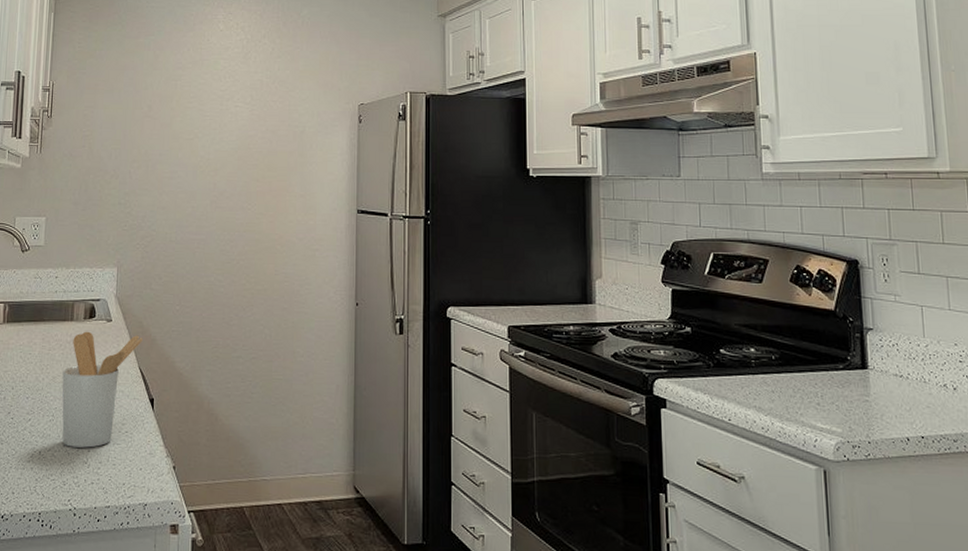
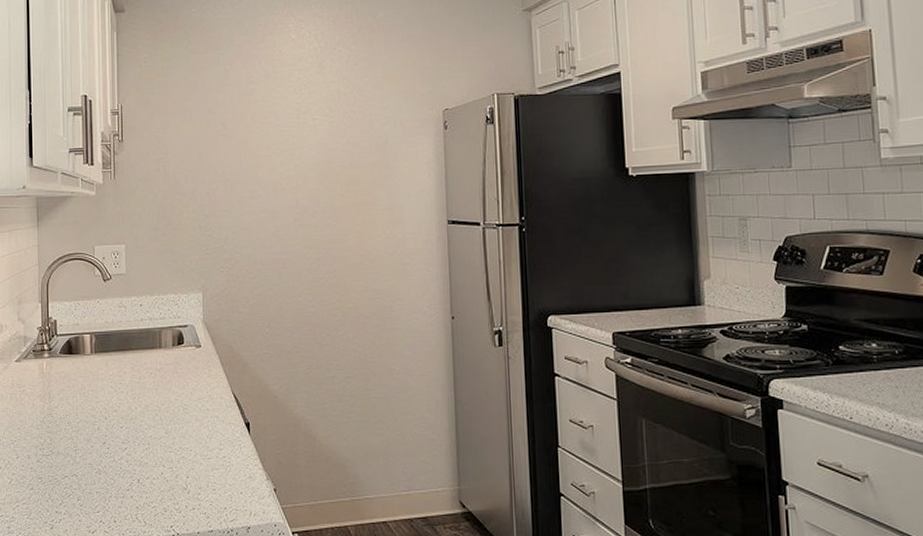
utensil holder: present [62,331,143,448] -> none [155,358,234,474]

